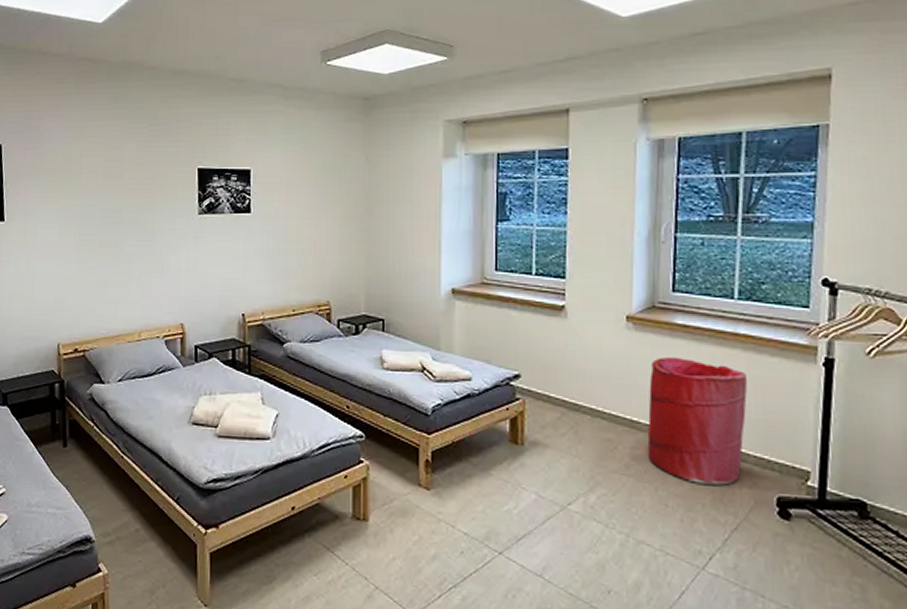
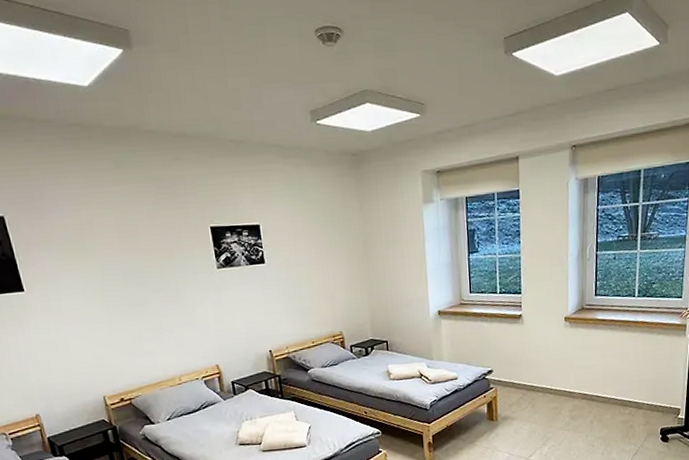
laundry hamper: present [647,356,747,485] -> none [580,343,643,428]

